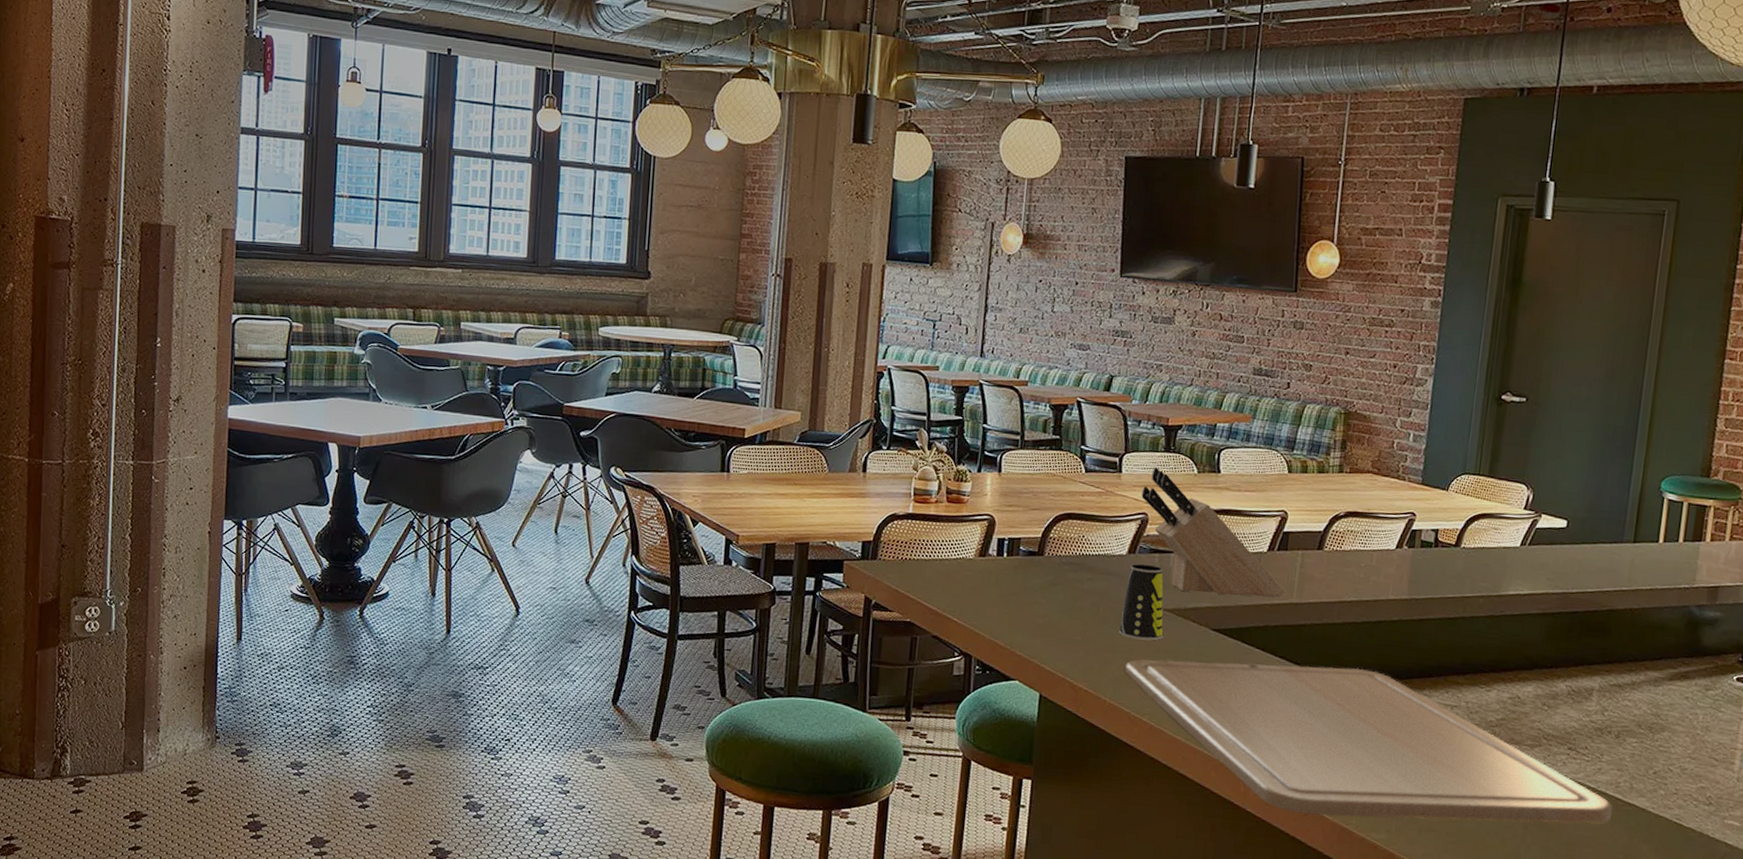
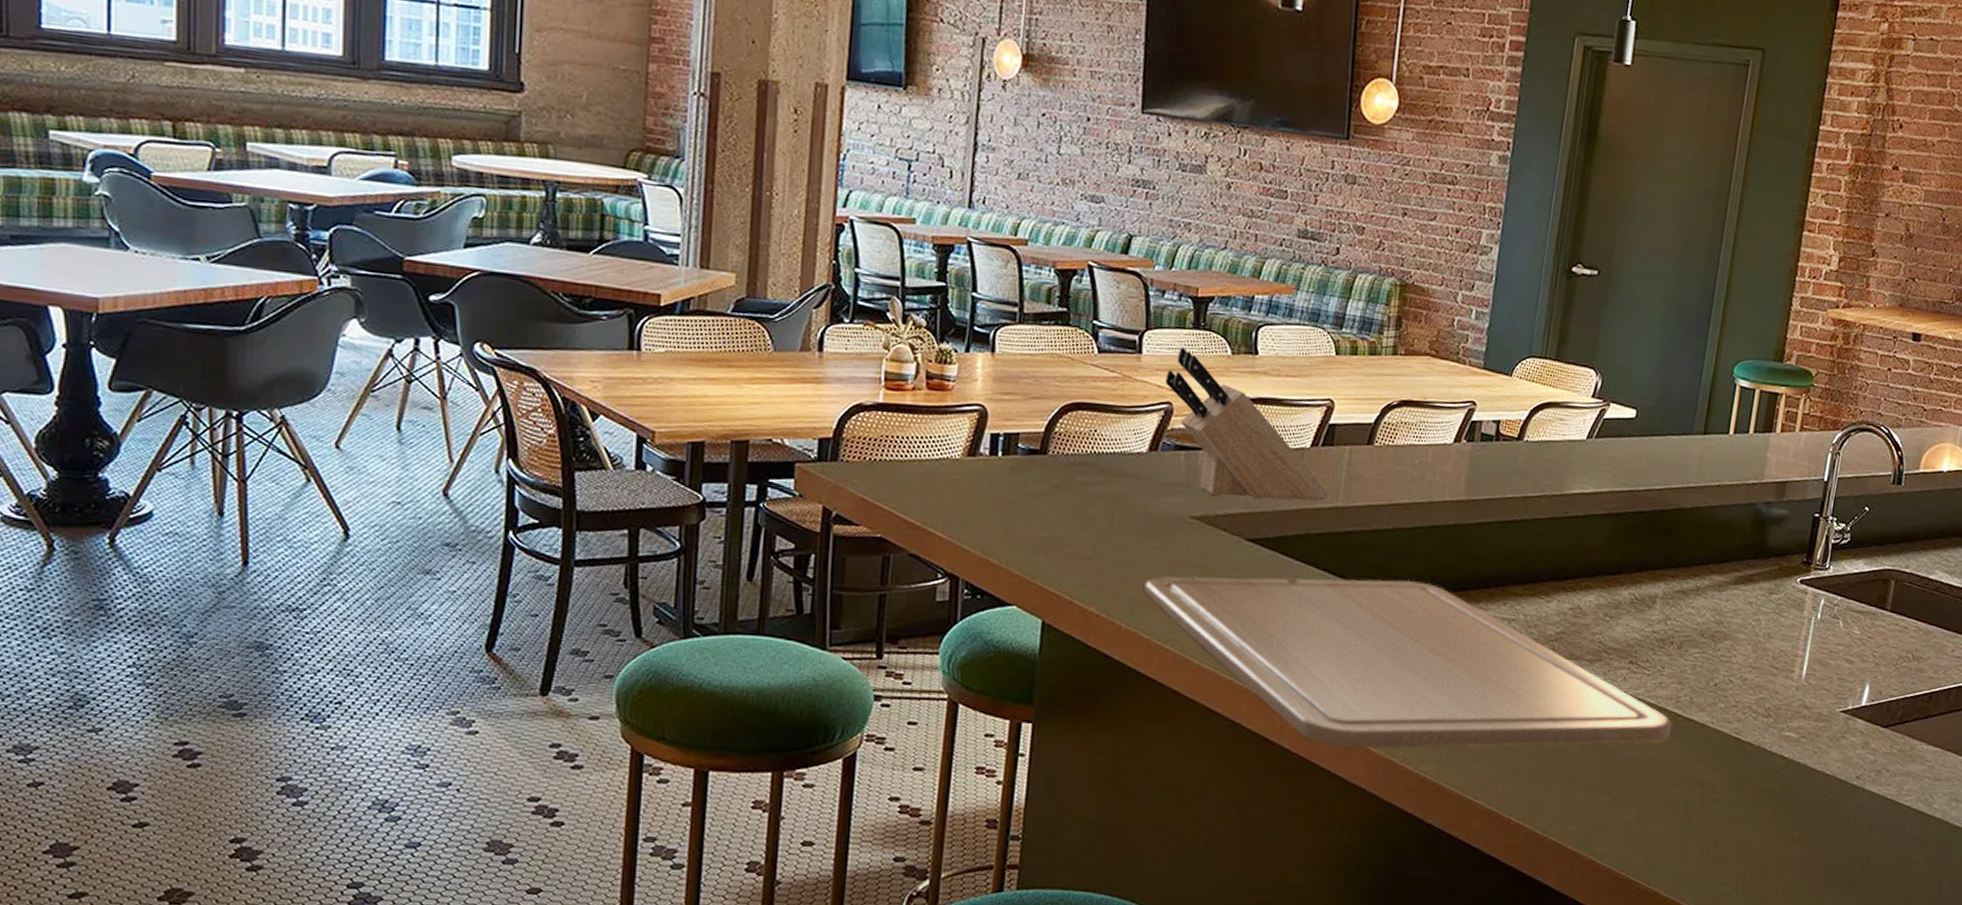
cup: present [1119,564,1163,641] -> none [1137,463,1190,554]

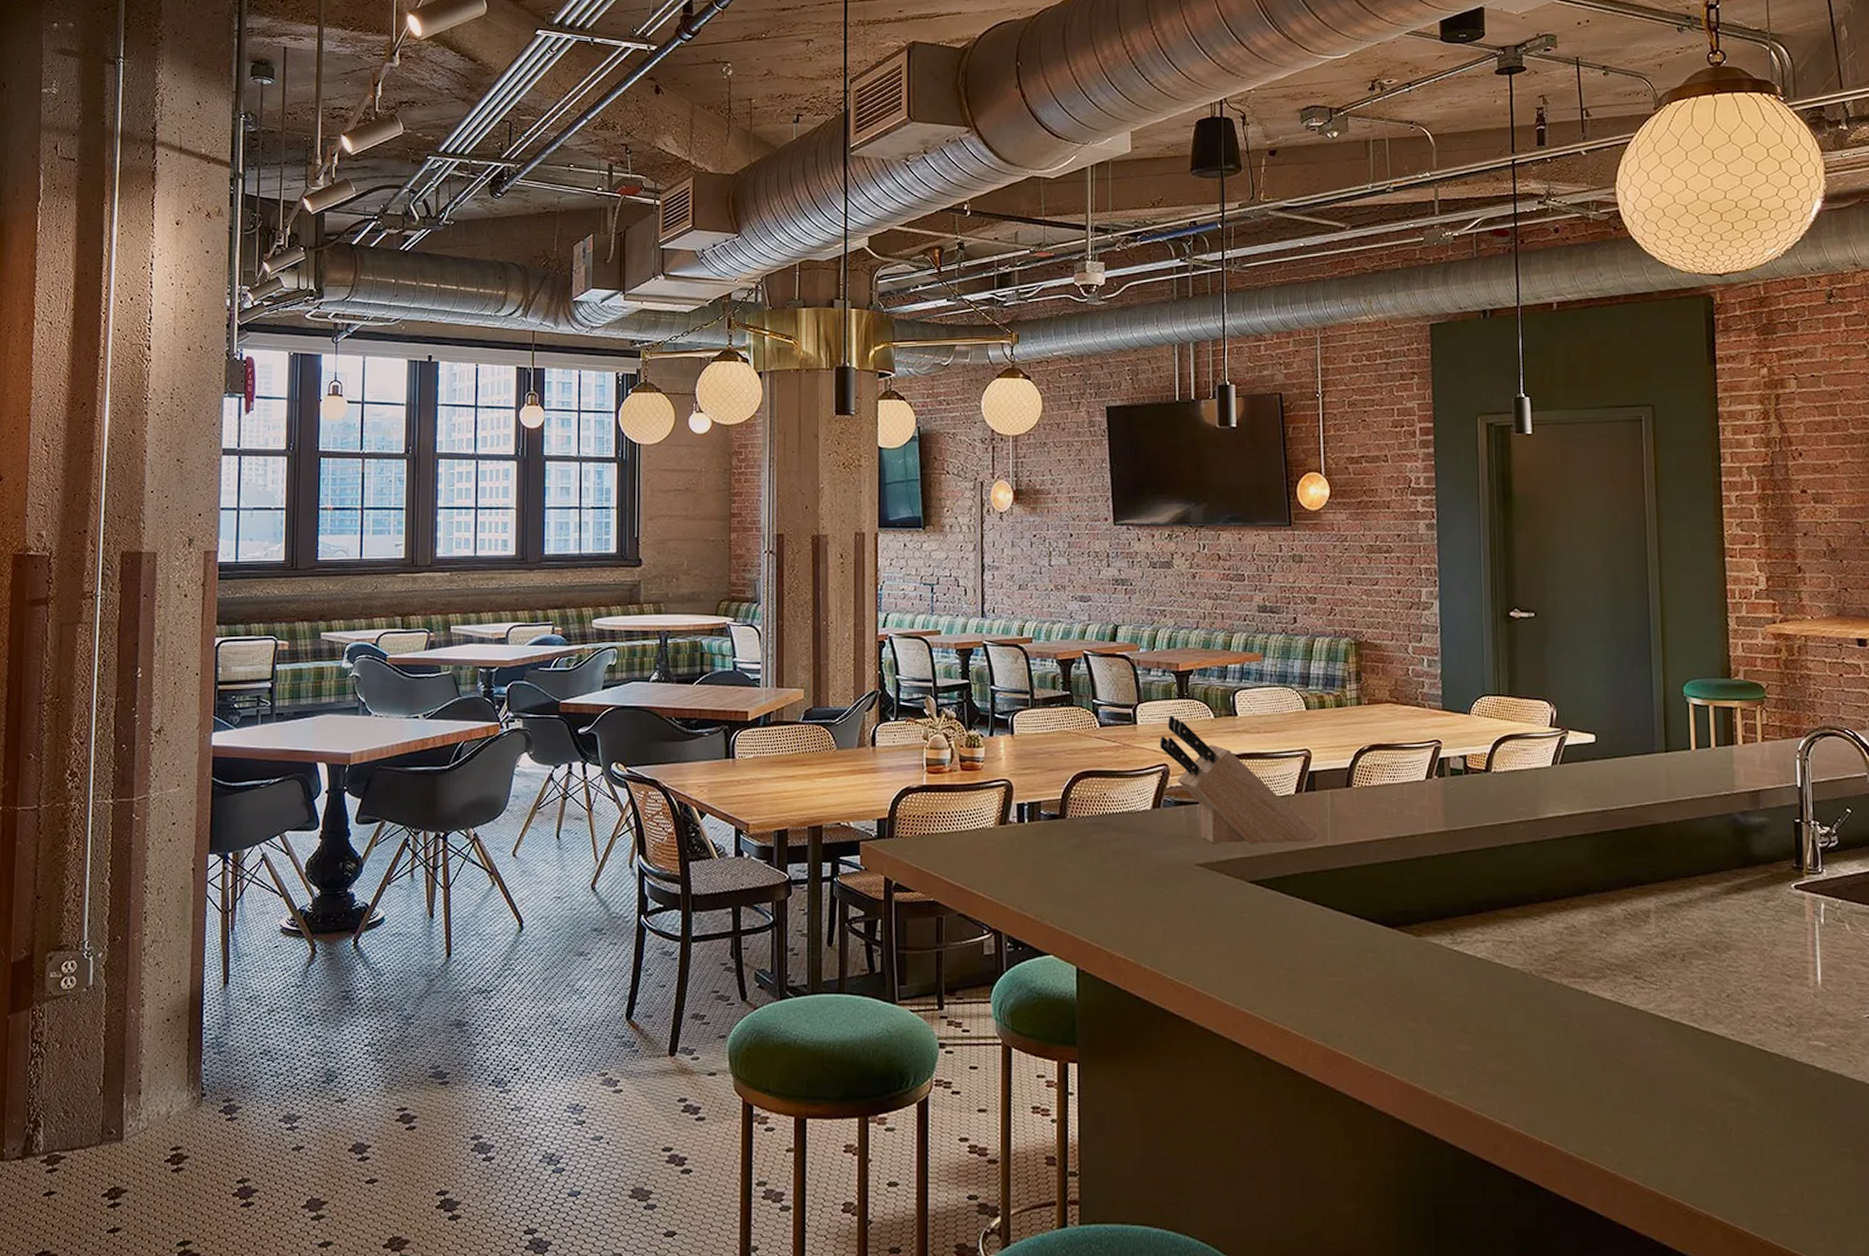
chopping board: present [1144,575,1672,749] -> none [1163,909,1690,1076]

